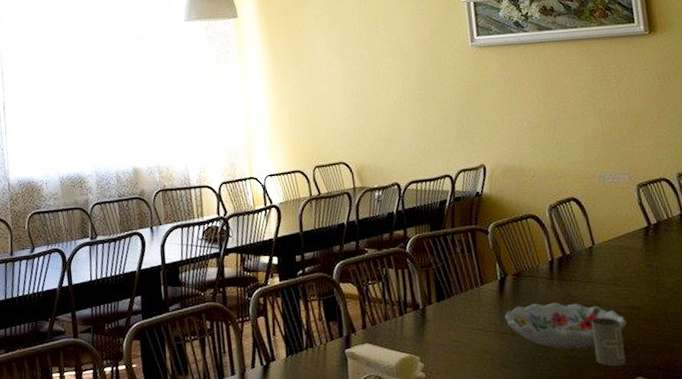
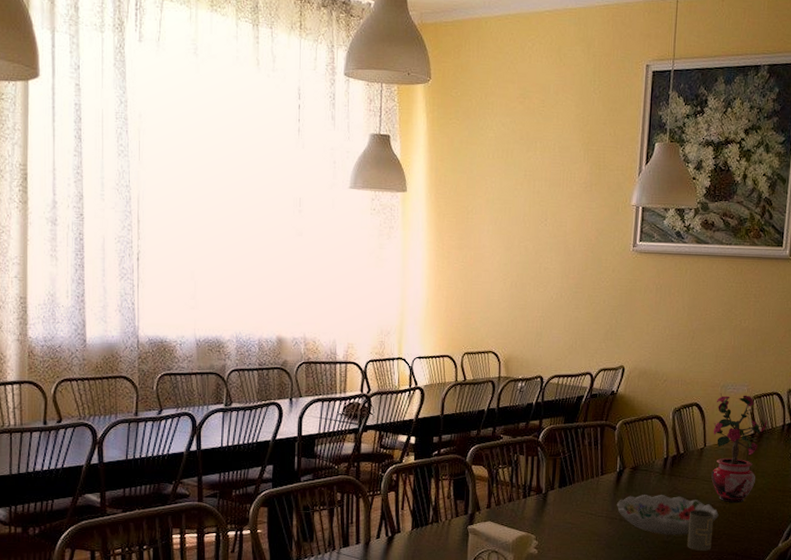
potted plant: none [595,183,666,308] -> present [711,393,771,503]

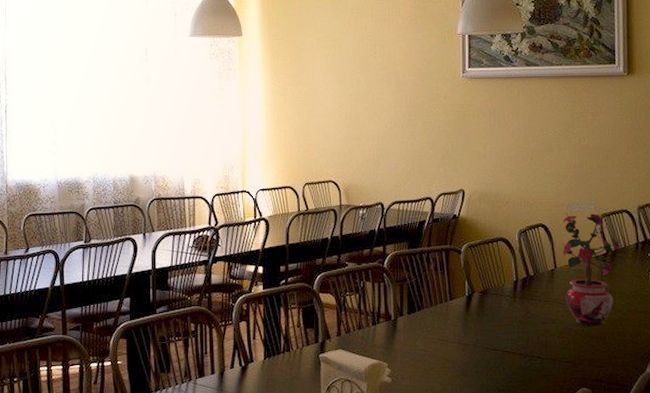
decorative bowl: present [616,494,719,535] -> none [468,318,578,361]
bottle: present [687,509,714,551] -> none [546,334,573,377]

